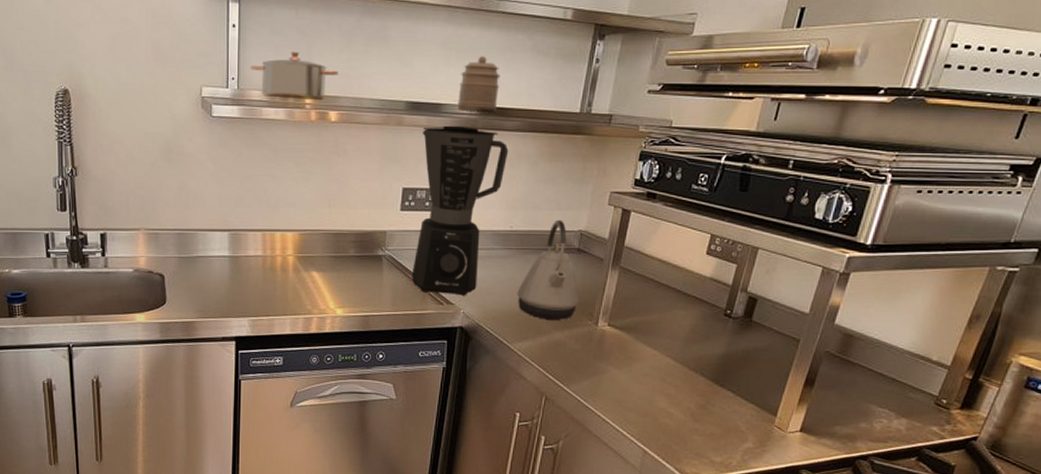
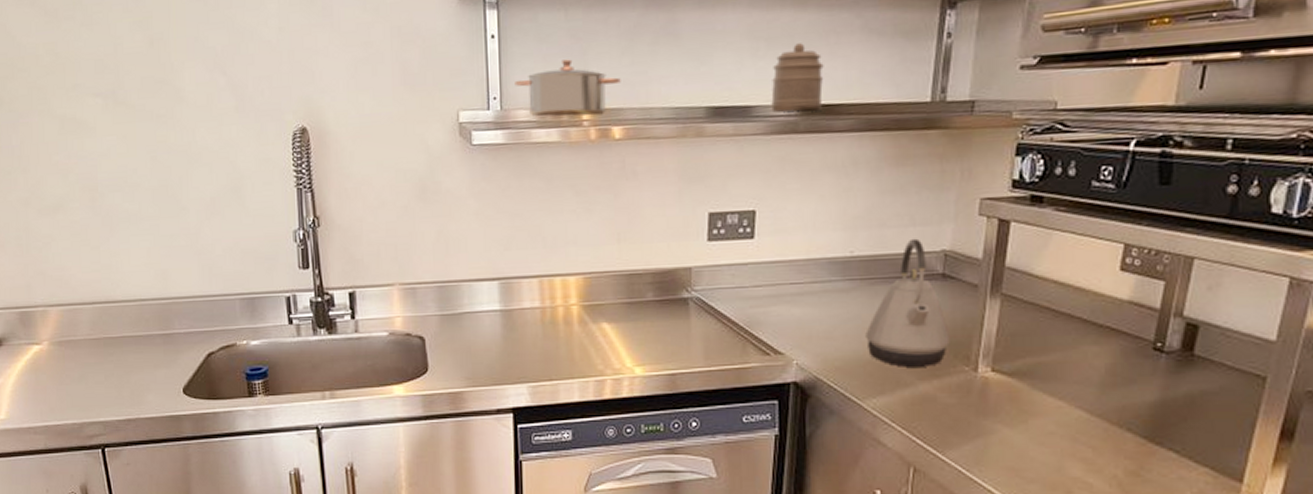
blender: present [412,125,509,296] -> none [727,131,841,343]

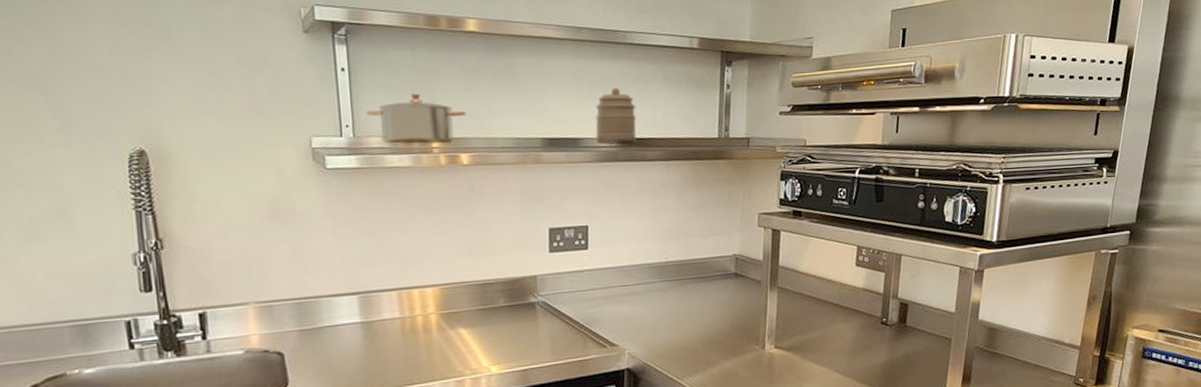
kettle: present [865,238,950,367] -> none [681,245,744,350]

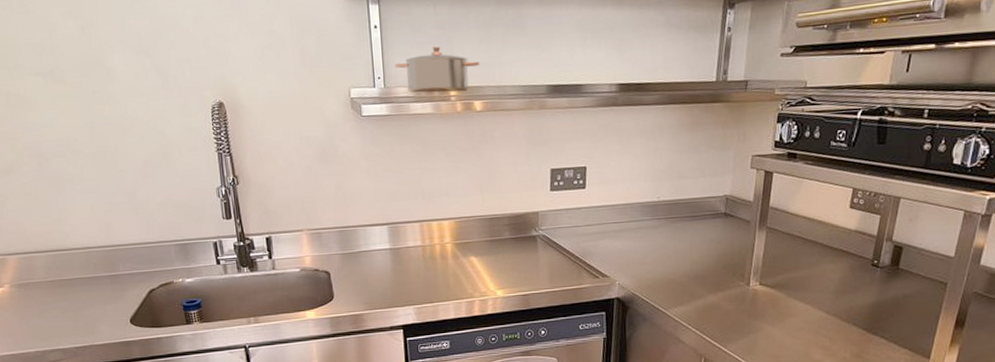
jar: present [595,88,637,145] -> none [597,35,637,90]

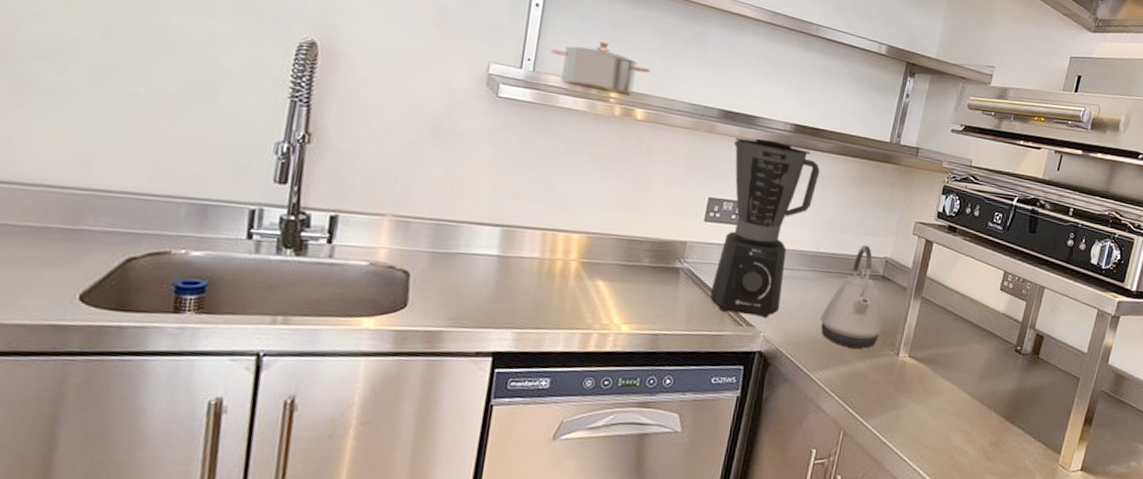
blender: none [565,104,650,268] -> present [710,138,820,318]
kettle: none [669,186,730,284] -> present [820,244,882,349]

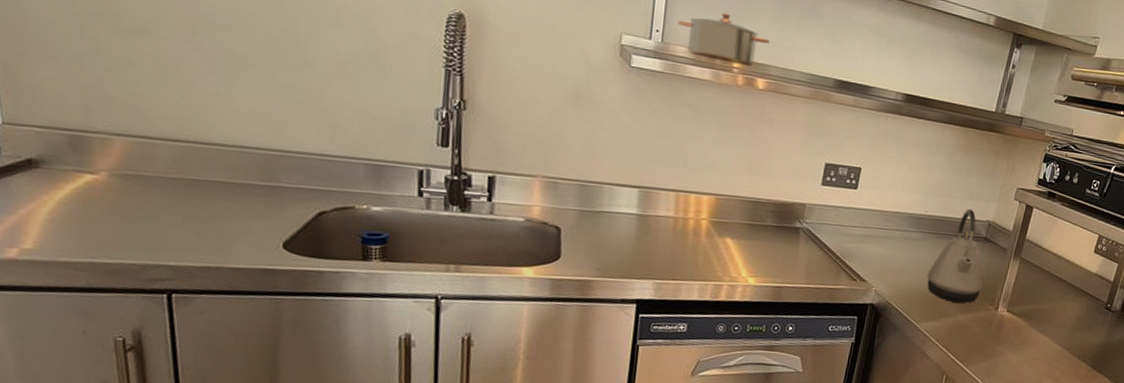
blender: present [710,138,820,318] -> none [828,107,929,274]

